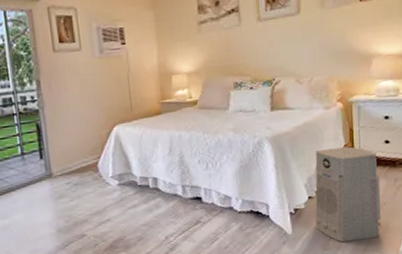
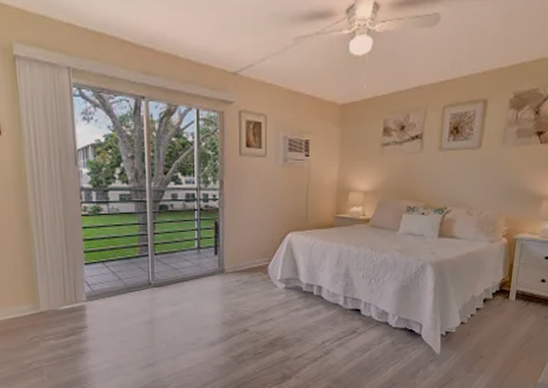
air purifier: present [315,146,381,243] -> none [462,280,531,368]

